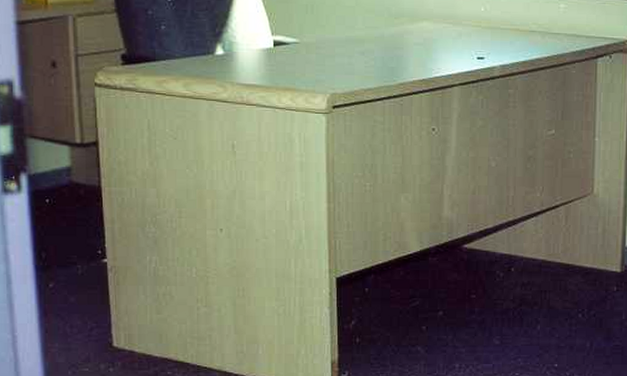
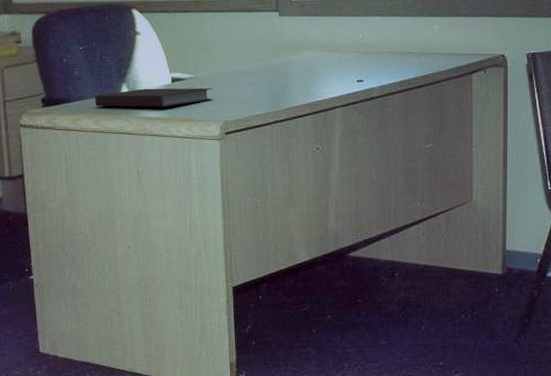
notebook: none [185,51,320,74] -> present [95,87,213,107]

